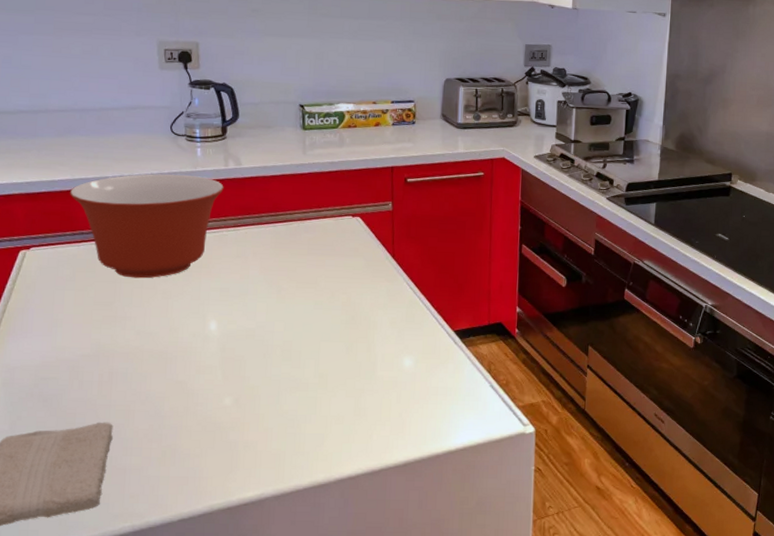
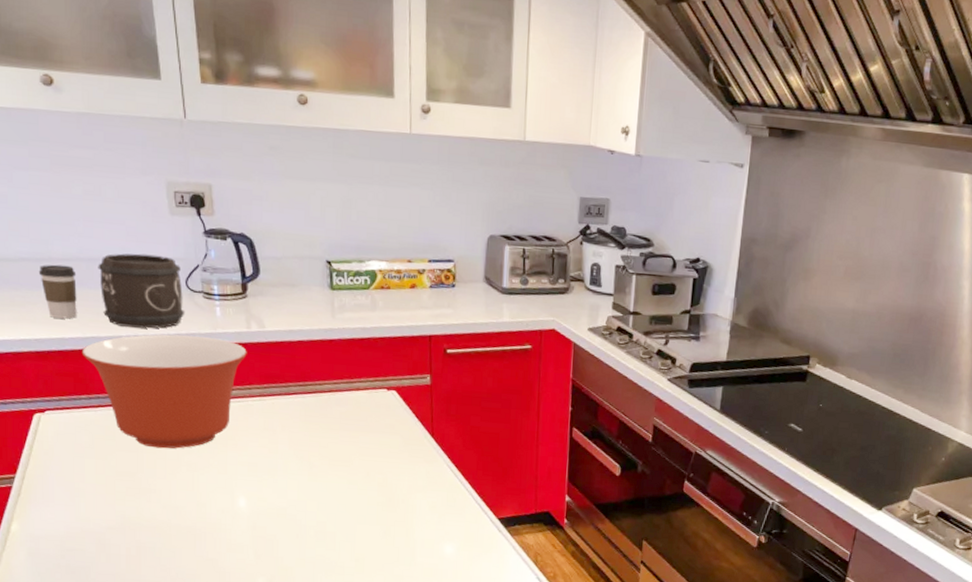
coffee cup: none [35,115,70,163] -> present [38,264,77,319]
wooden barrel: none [90,103,169,169] -> present [98,253,185,329]

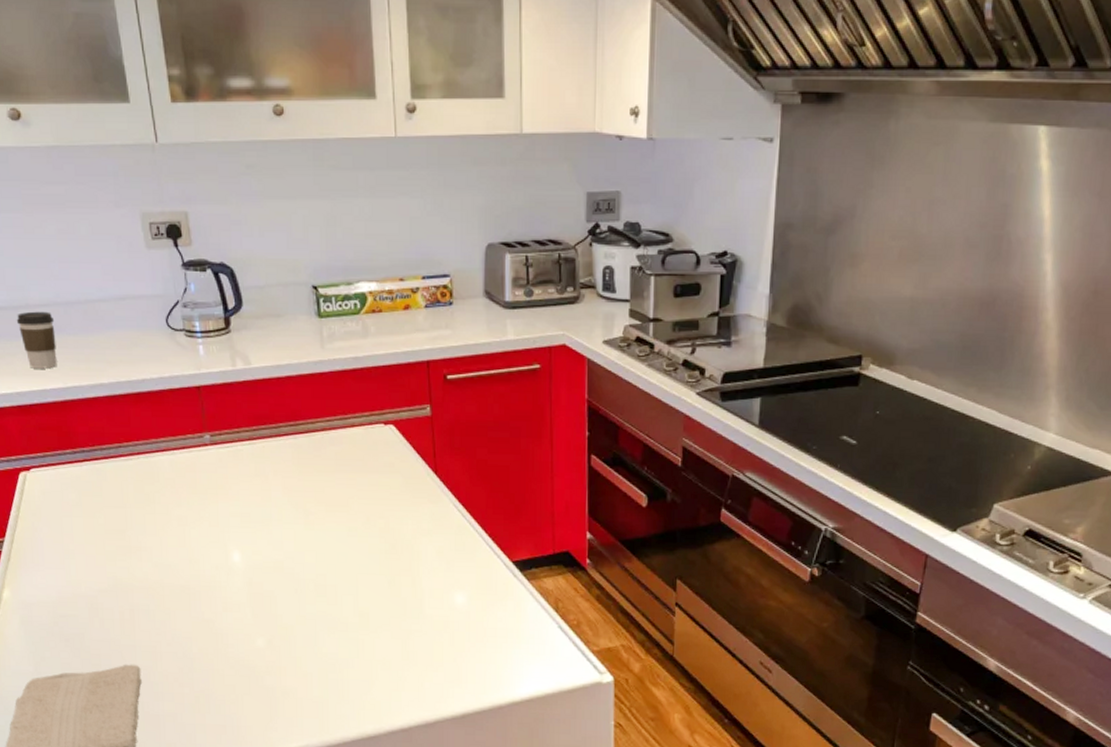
mixing bowl: present [81,334,247,449] -> none [63,378,234,503]
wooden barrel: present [98,253,185,329] -> none [75,293,167,374]

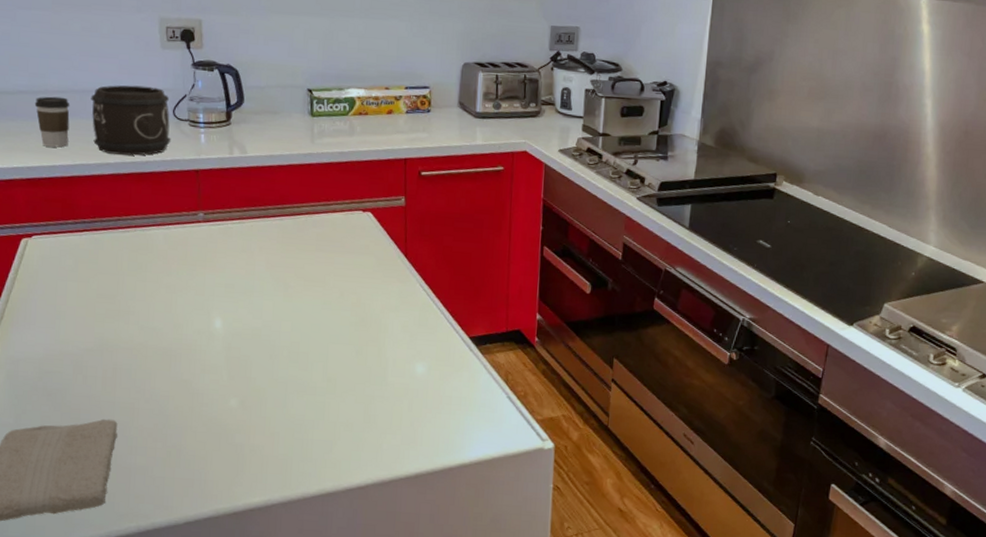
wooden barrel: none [75,293,167,374] -> present [90,85,172,156]

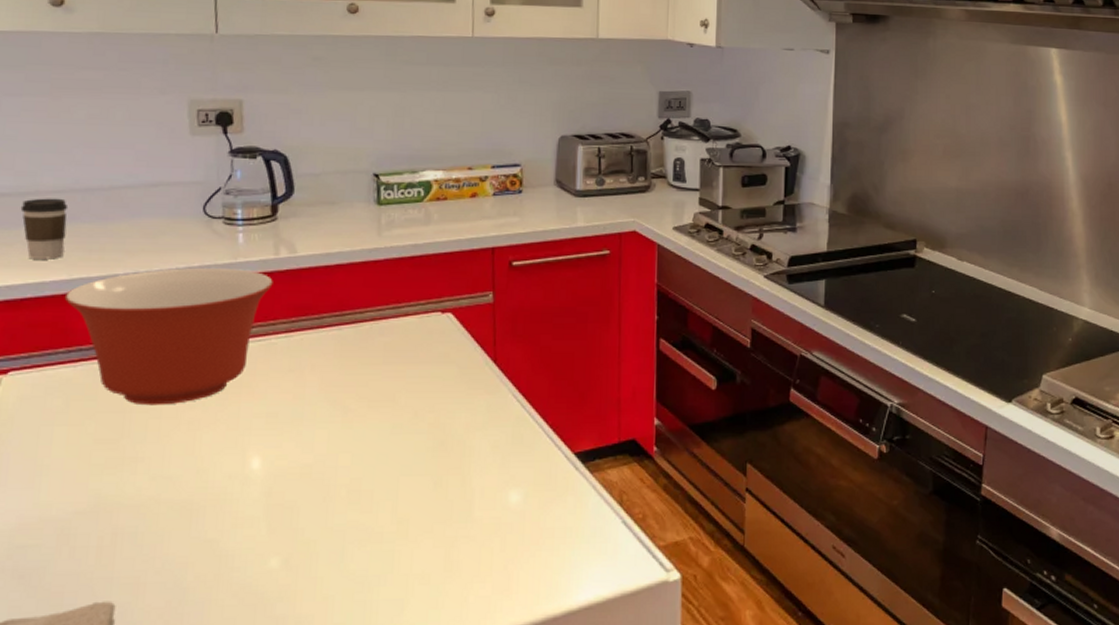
mixing bowl: none [70,161,229,272] -> present [64,268,273,406]
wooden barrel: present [90,85,172,156] -> none [96,179,200,264]

